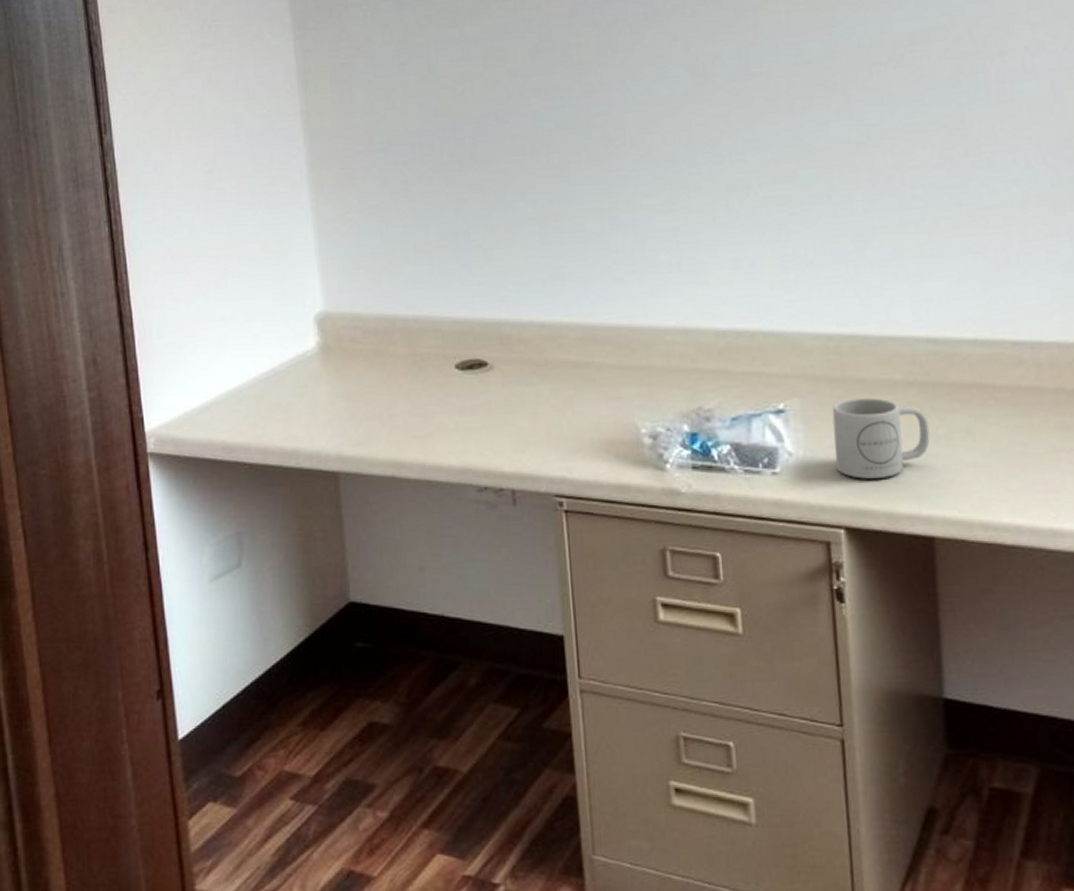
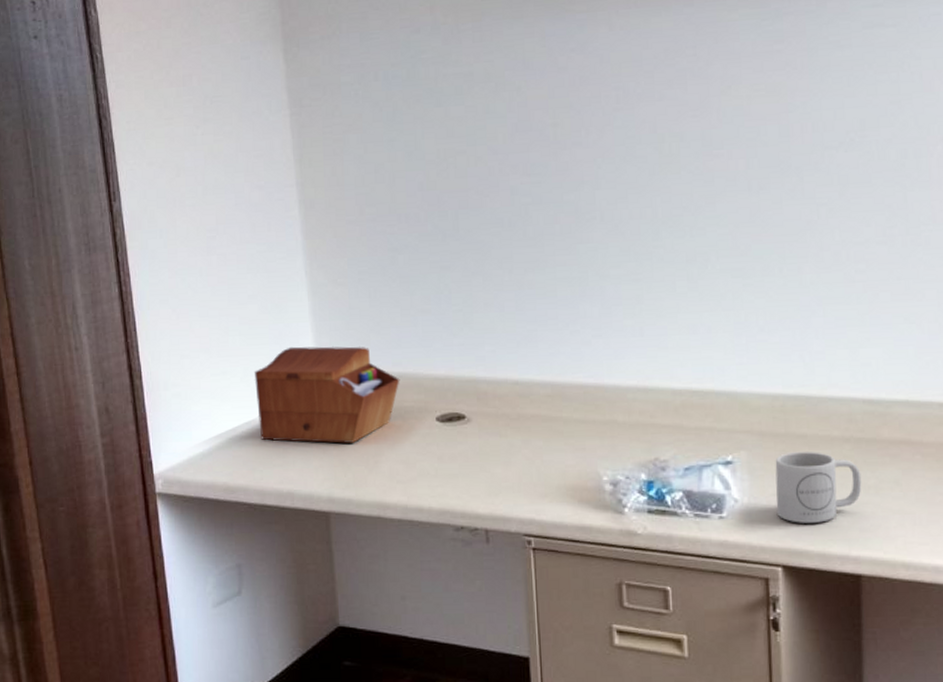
sewing box: none [255,287,415,395] -> present [254,346,400,444]

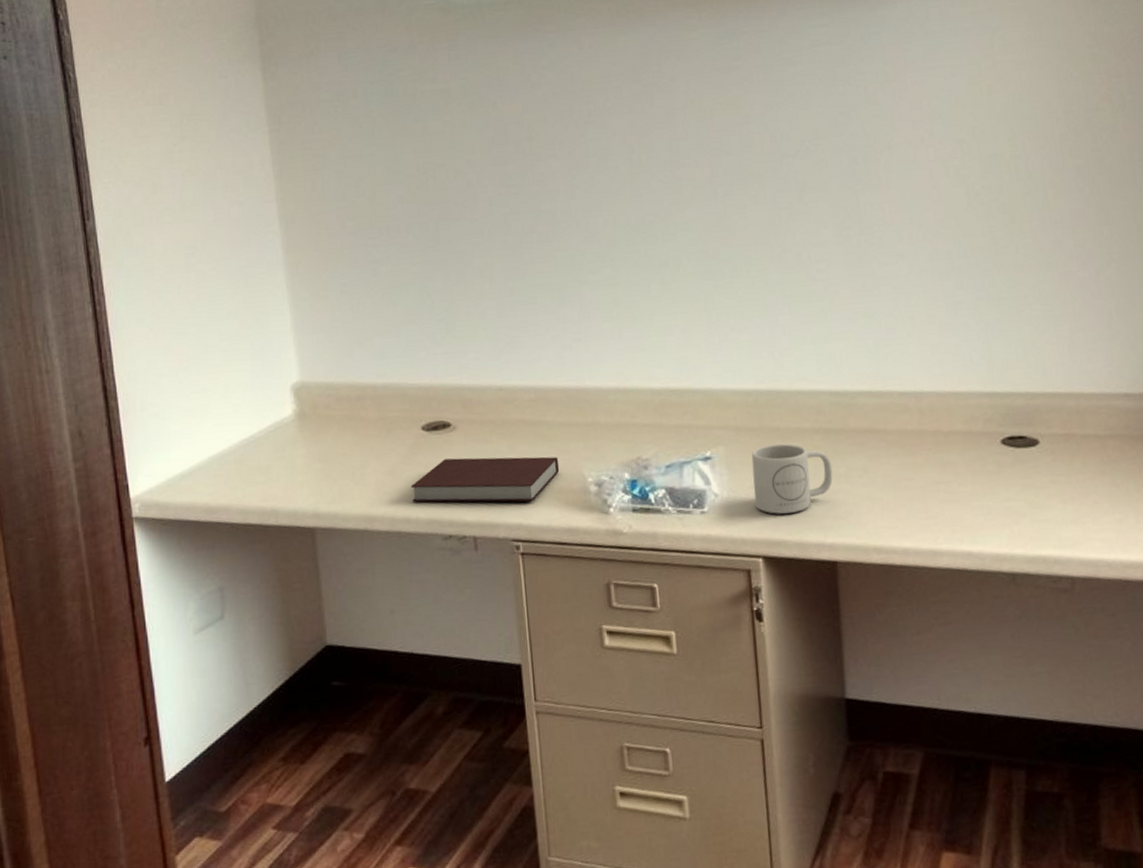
sewing box: present [254,346,400,444] -> none [235,359,385,458]
notebook: none [423,450,575,498] -> present [410,456,560,503]

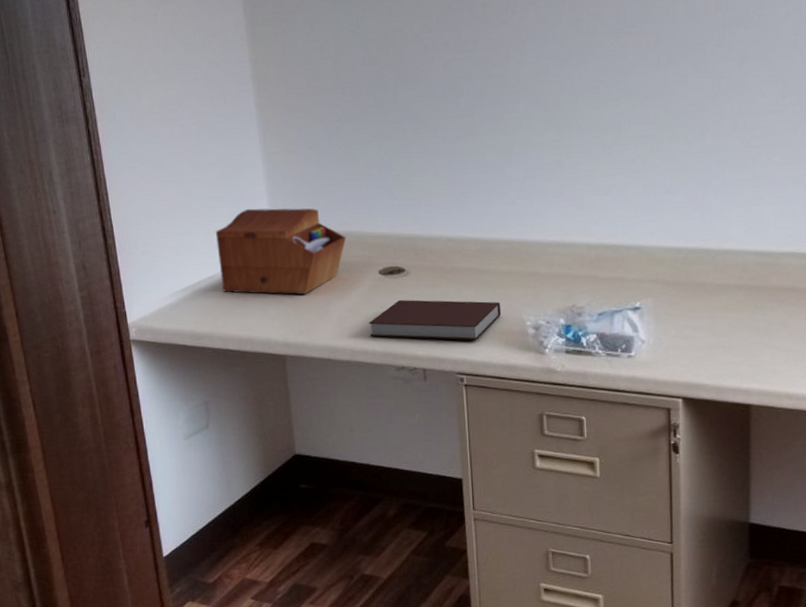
sewing box: none [235,359,385,458] -> present [215,208,346,295]
mug: present [751,443,833,514] -> none [677,297,753,361]

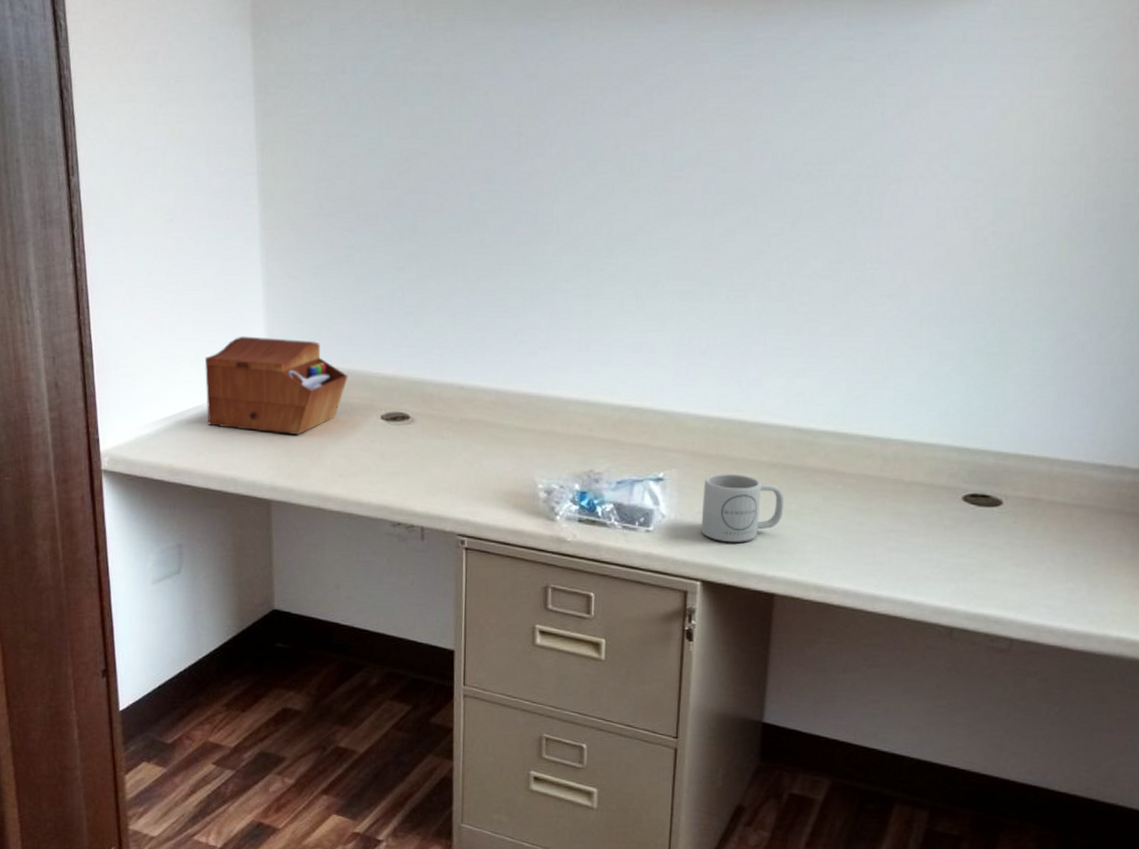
notebook: present [368,300,502,341] -> none [365,450,512,501]
mug: none [677,297,753,361] -> present [700,473,784,542]

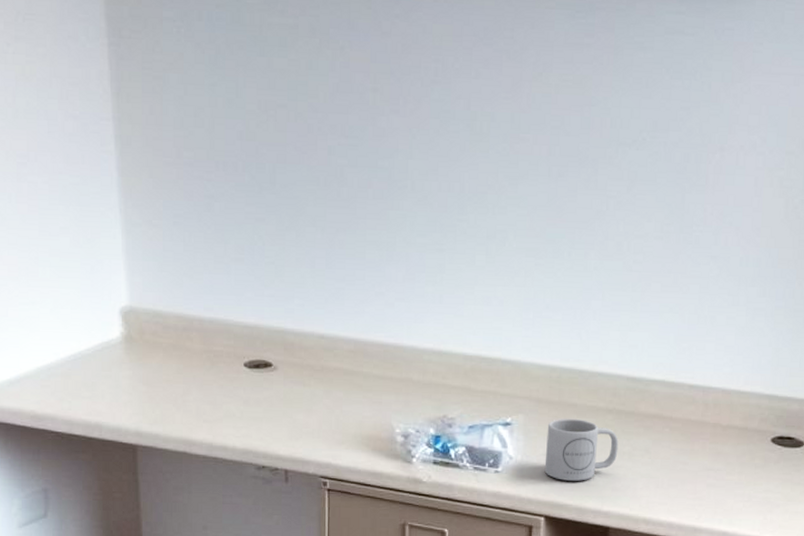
sewing box: present [204,336,348,435] -> none [64,283,211,381]

